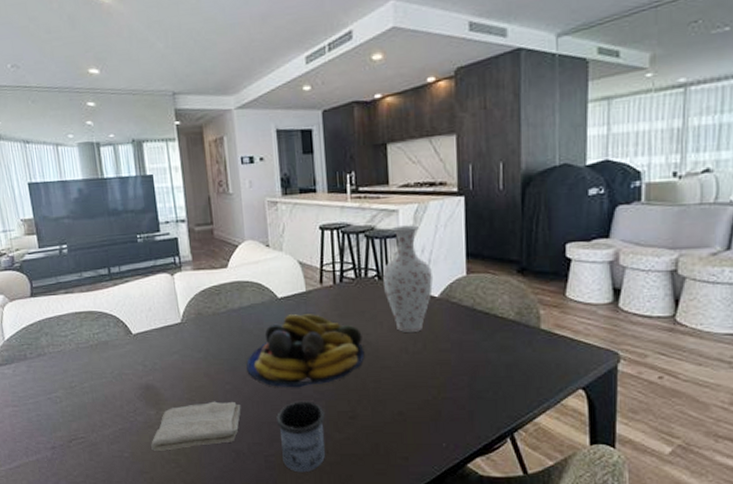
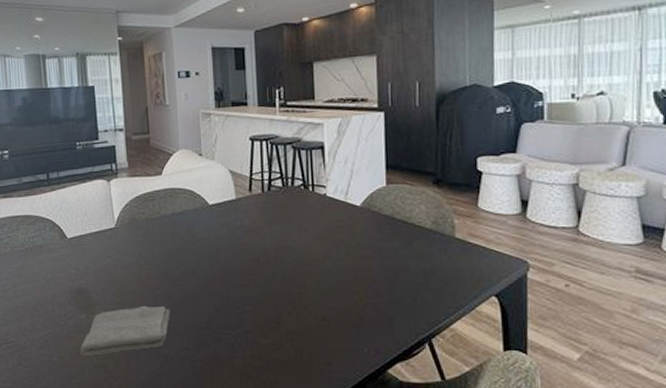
fruit bowl: present [246,314,365,388] -> none [177,220,290,293]
mug: present [277,400,326,473] -> none [205,305,252,378]
vase: present [383,225,433,332] -> none [309,138,355,239]

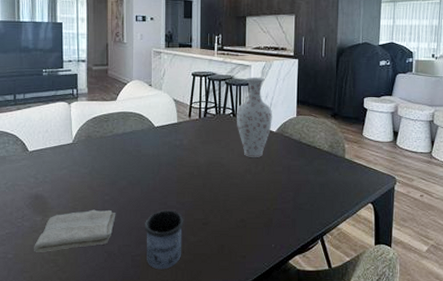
mug: none [205,305,252,378] -> present [145,210,184,270]
vase: none [309,138,355,239] -> present [237,77,272,157]

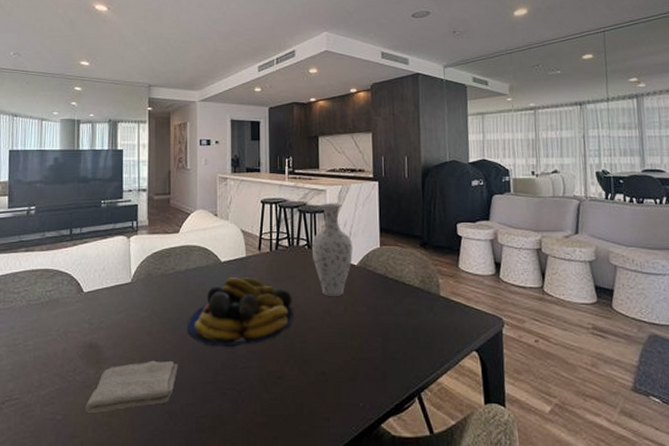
fruit bowl: none [124,140,219,200] -> present [187,277,294,348]
mug: present [145,210,184,270] -> none [211,360,255,435]

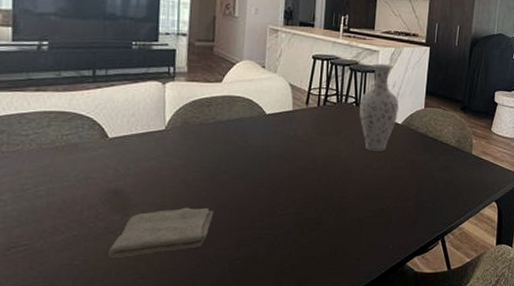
fruit bowl: present [187,277,294,348] -> none [225,130,336,196]

